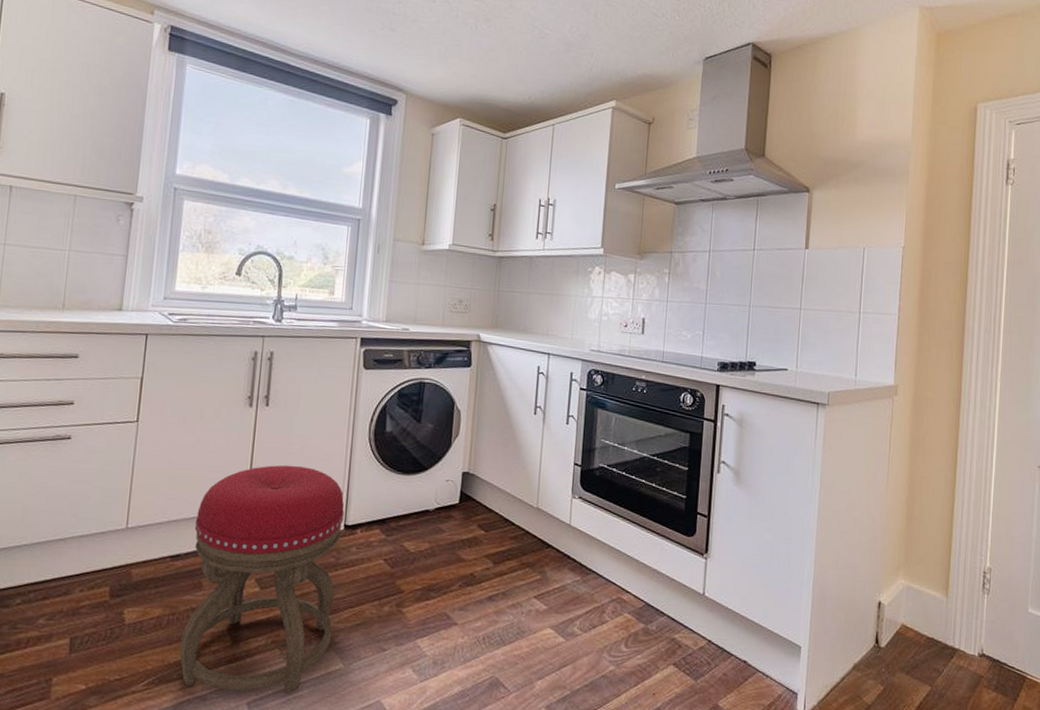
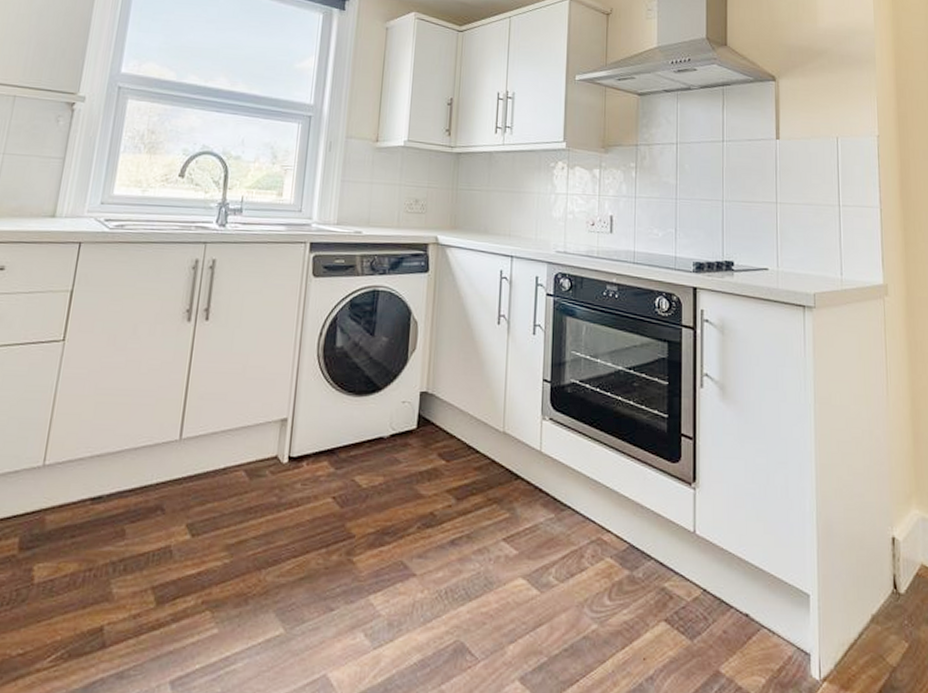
stool: present [179,464,345,694] -> none [94,387,289,668]

